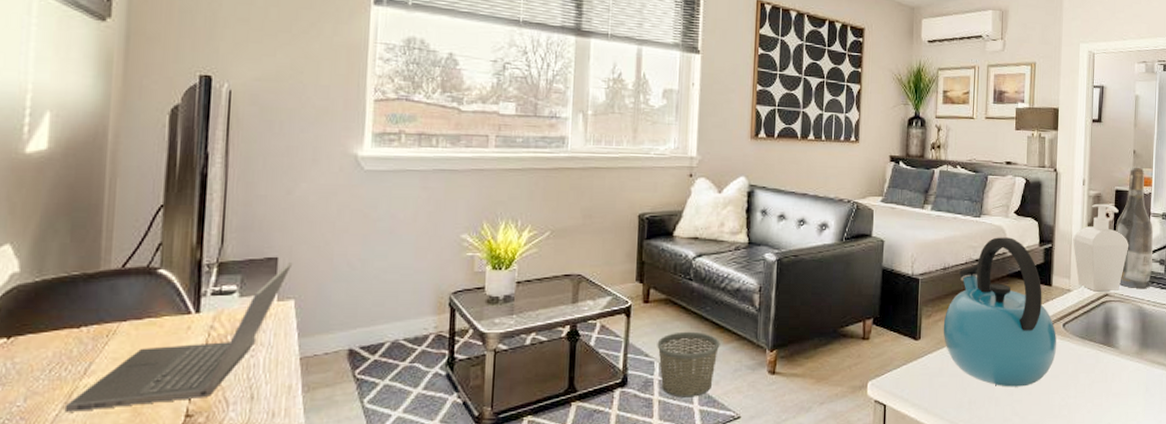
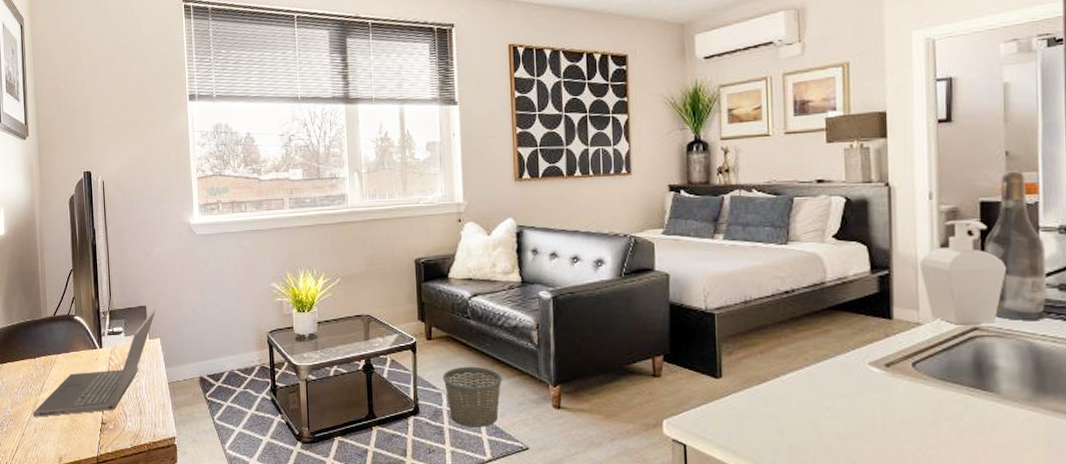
kettle: present [943,237,1057,387] -> none [749,265,906,433]

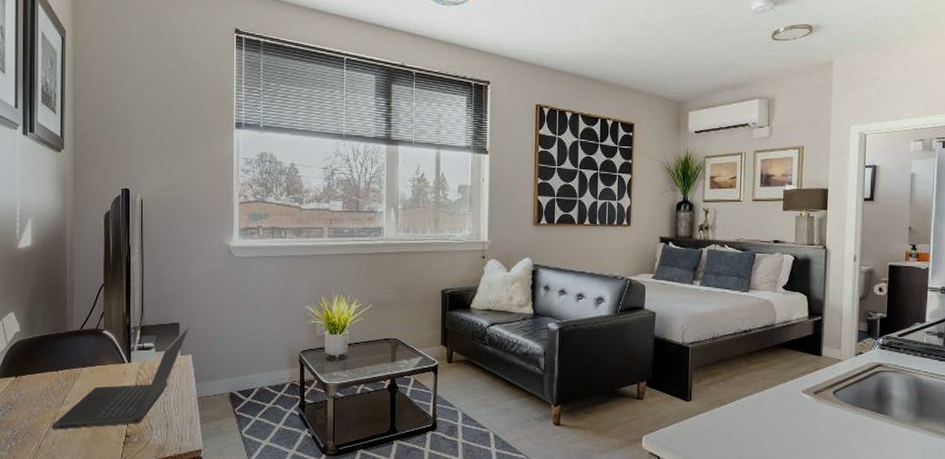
basket: present [442,366,503,427] -> none [460,387,512,442]
soap bottle: present [919,219,1007,325] -> none [844,278,904,362]
wine bottle: present [984,171,1048,320] -> none [890,243,931,360]

